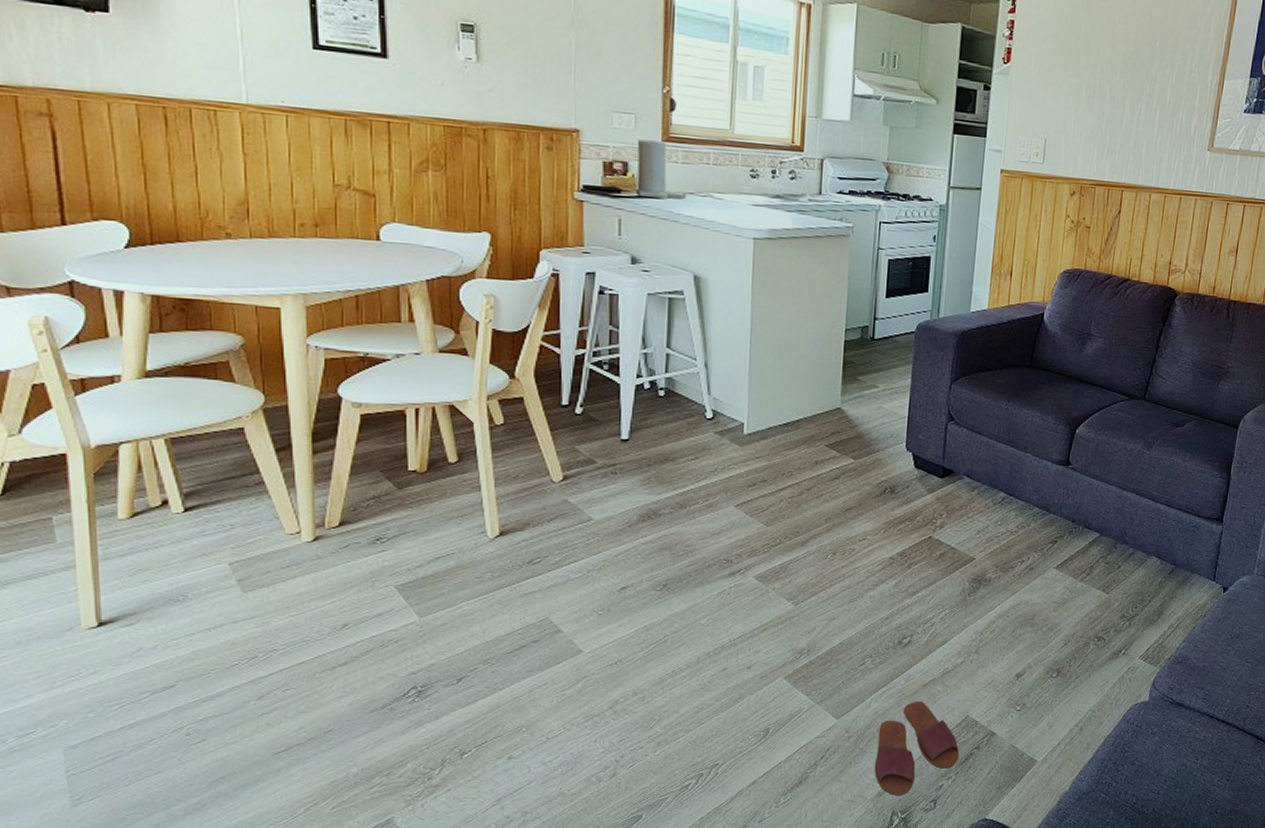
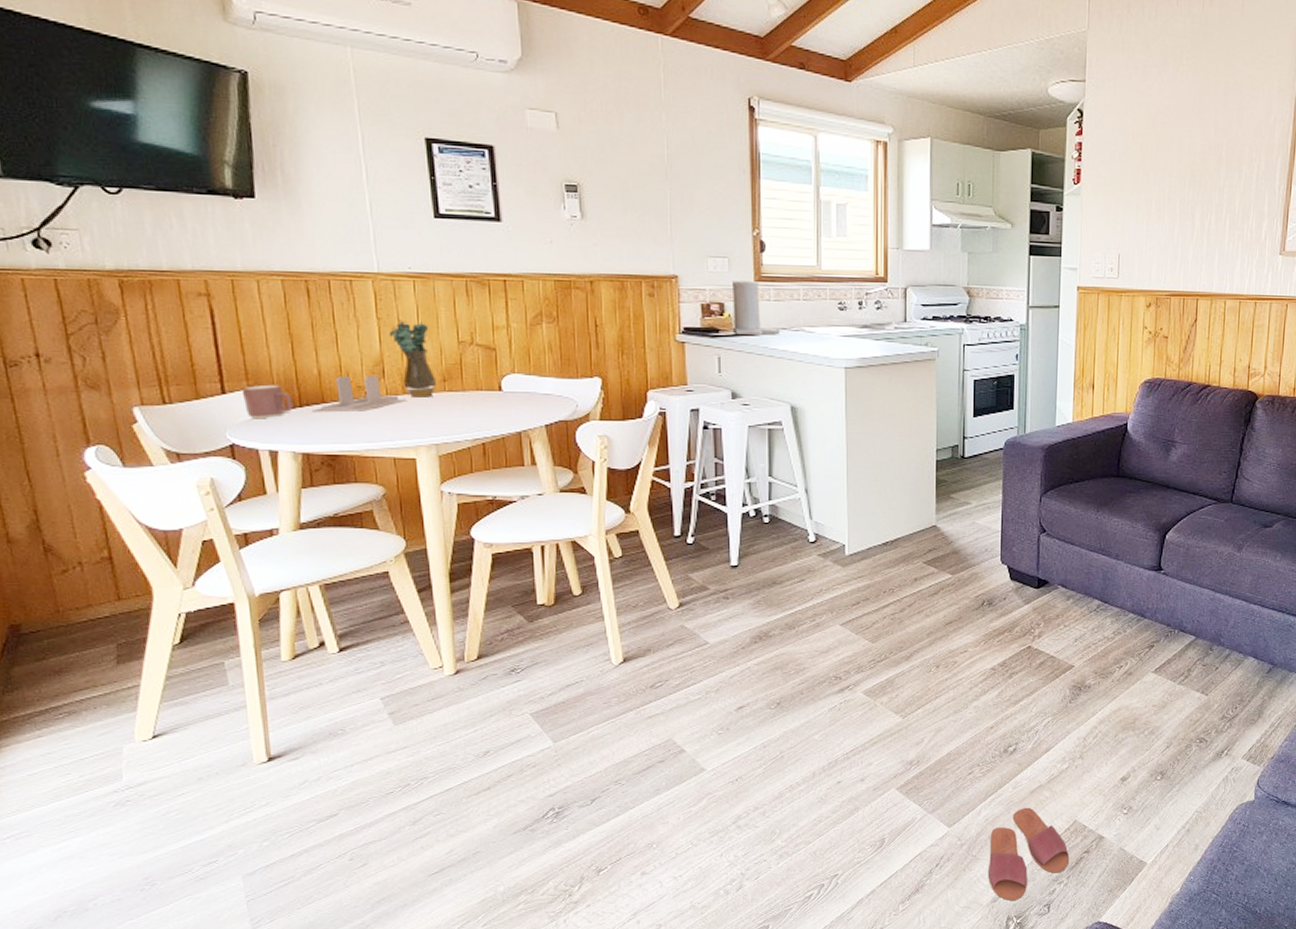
mug: none [84,217,143,256] -> present [241,384,293,419]
napkin holder: none [164,213,274,254] -> present [312,375,408,413]
vase: none [256,157,306,243] -> present [389,320,436,398]

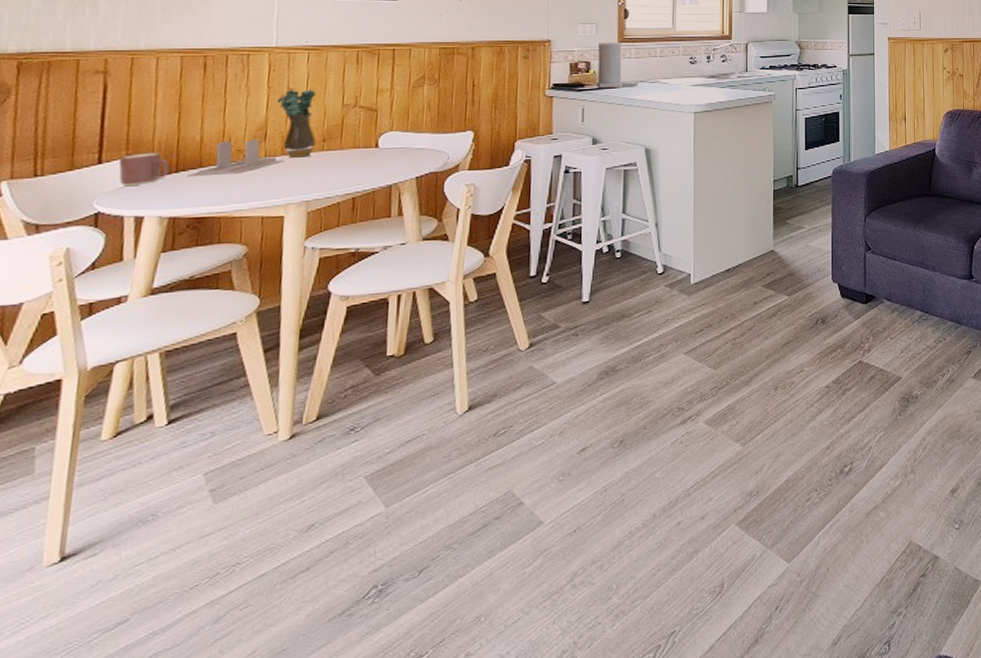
slippers: present [989,807,1070,901] -> none [829,531,907,642]

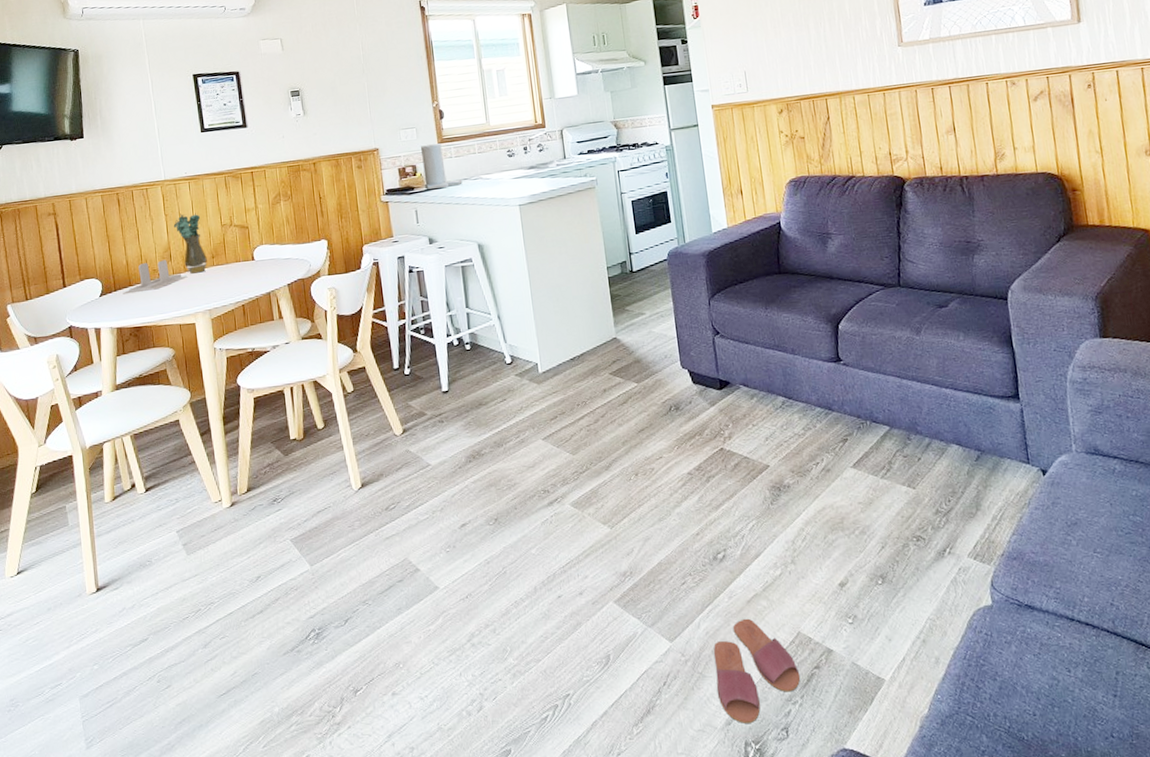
mug: present [118,152,170,187] -> none [76,275,110,305]
slippers: none [829,531,907,642] -> present [714,618,801,723]

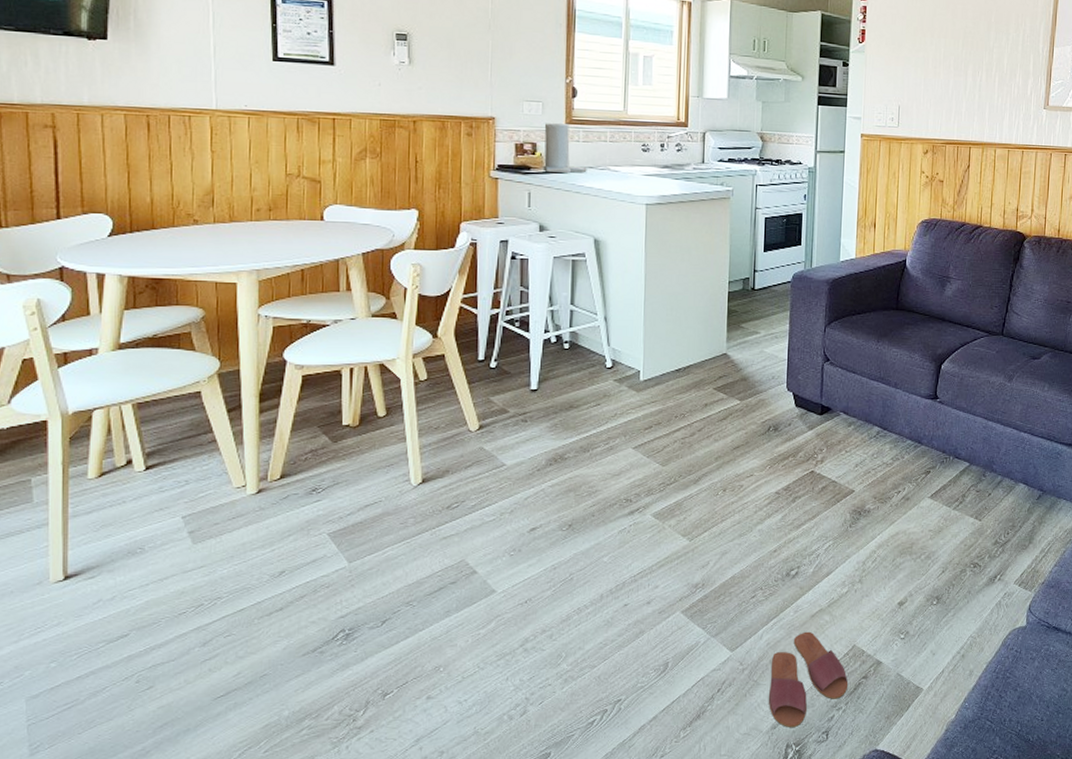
napkin holder: present [122,260,188,294] -> none [141,203,234,239]
vase: present [173,213,207,274] -> none [221,153,262,226]

